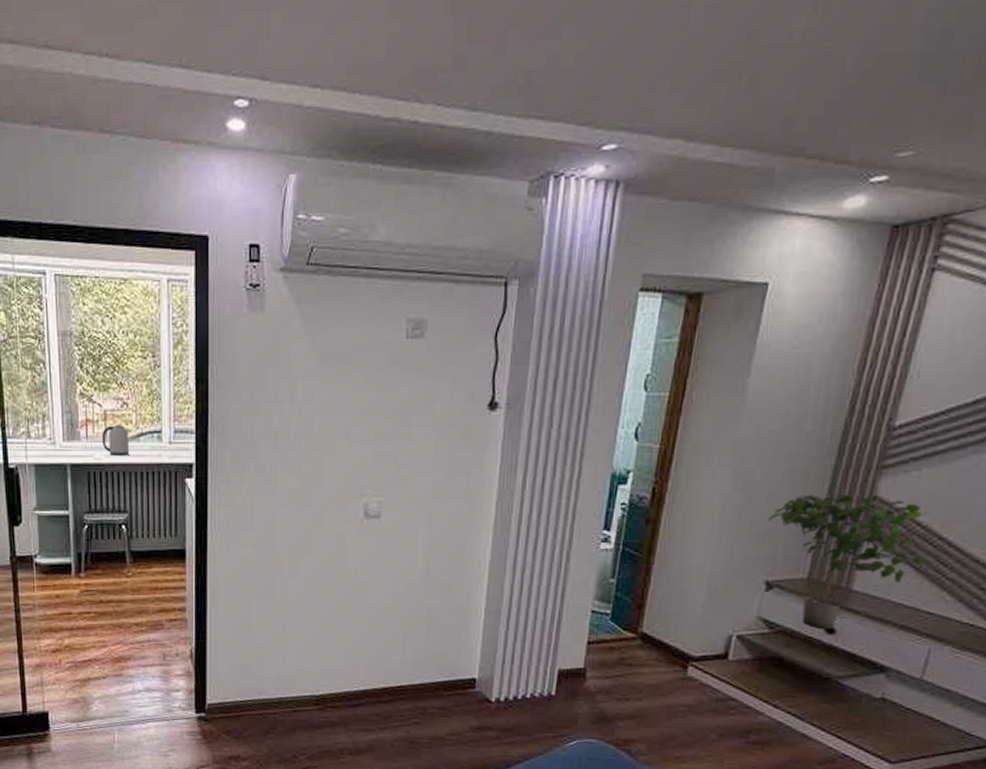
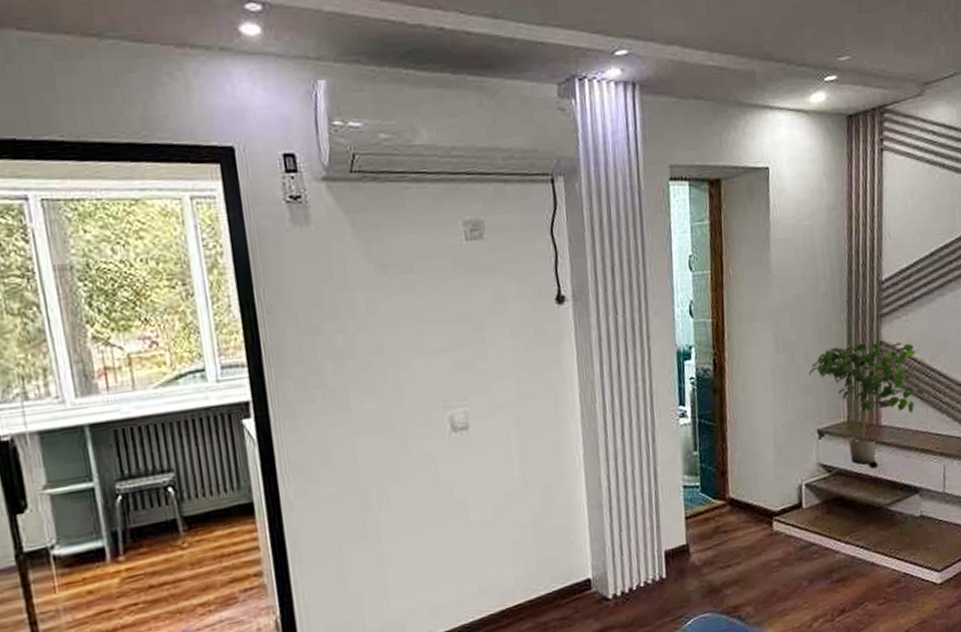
kettle: present [101,425,129,456] -> none [127,368,166,407]

